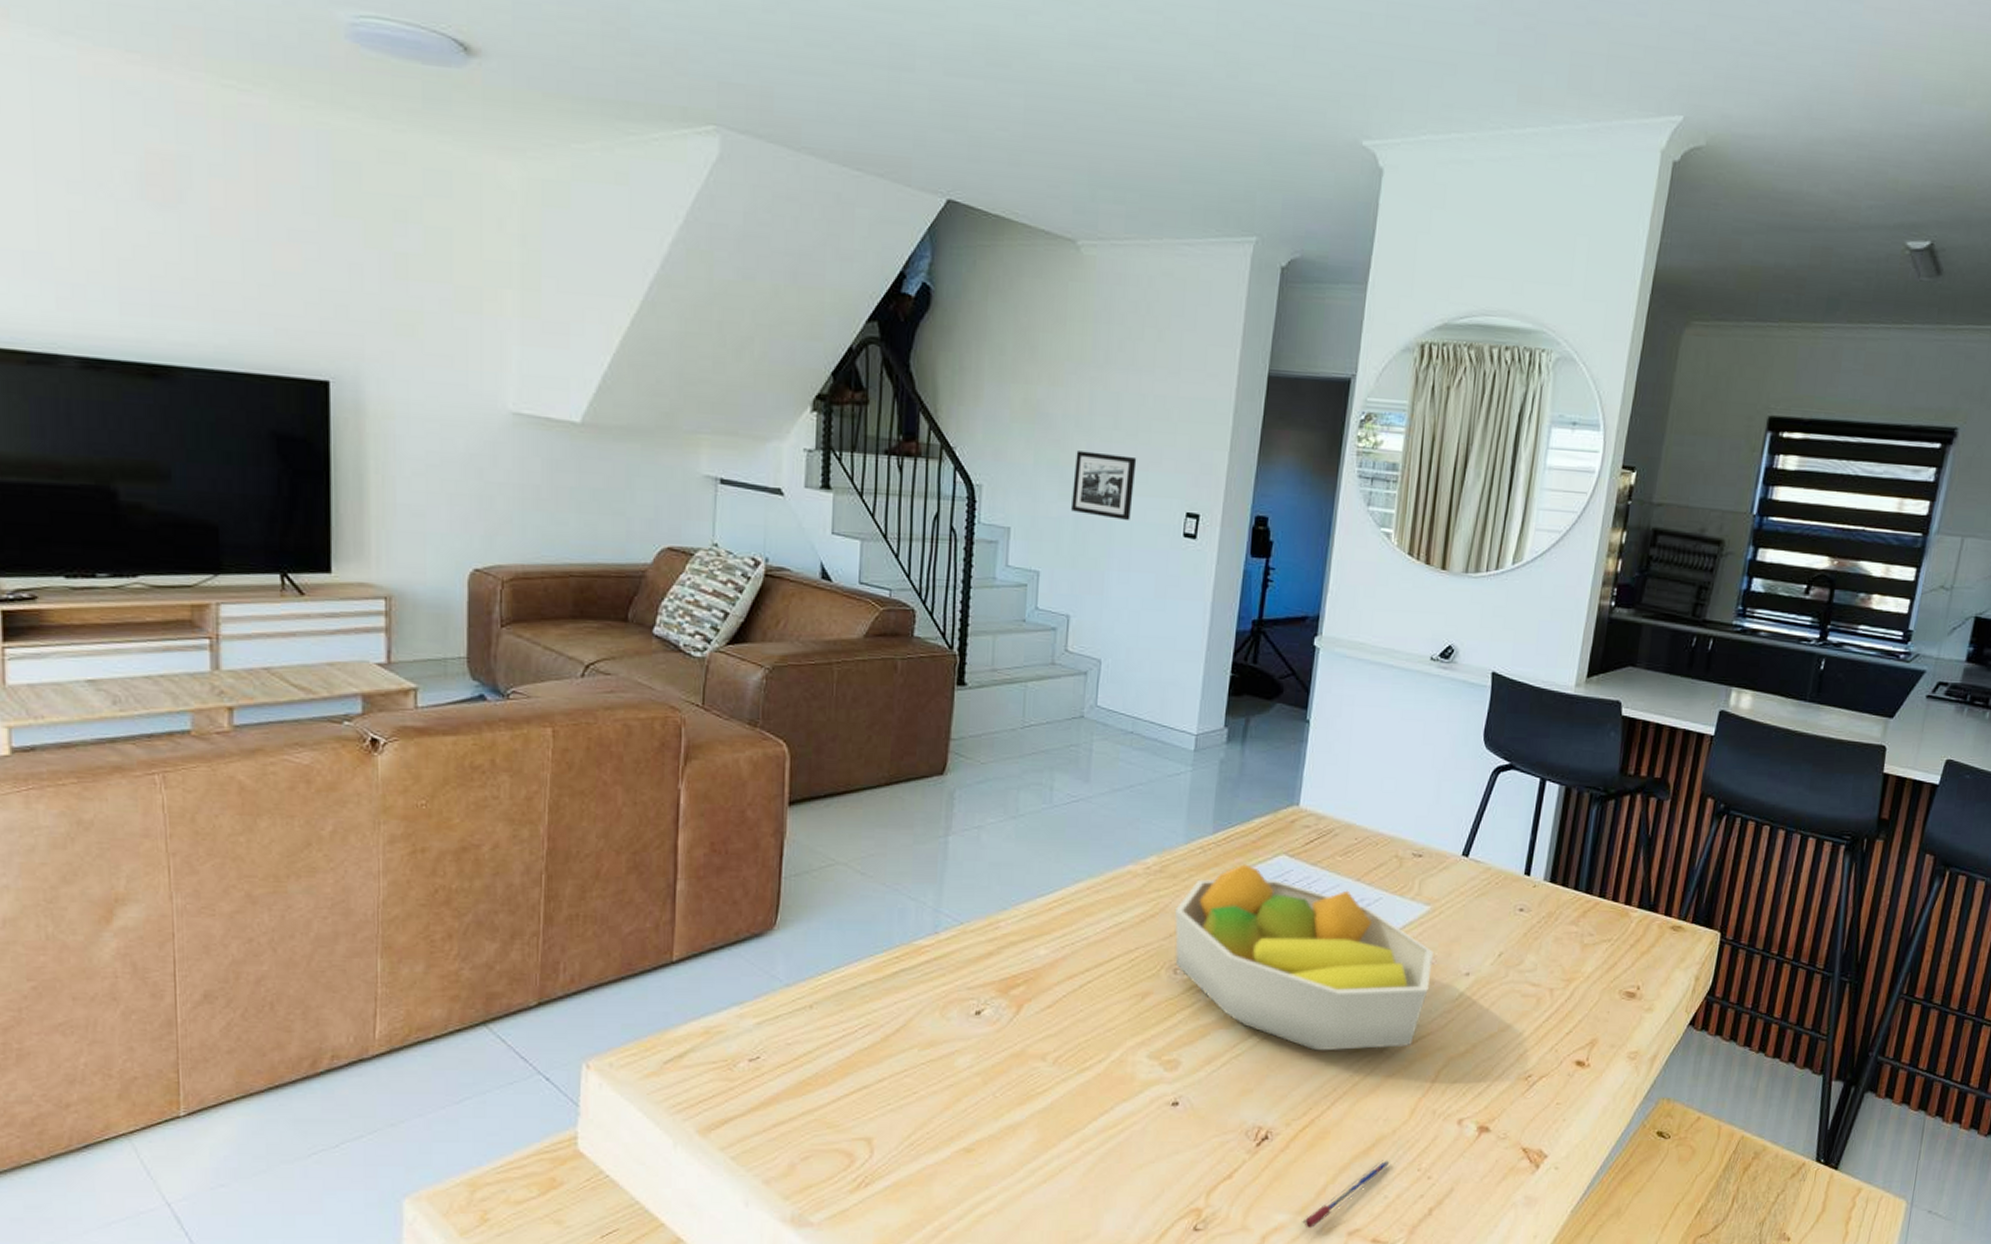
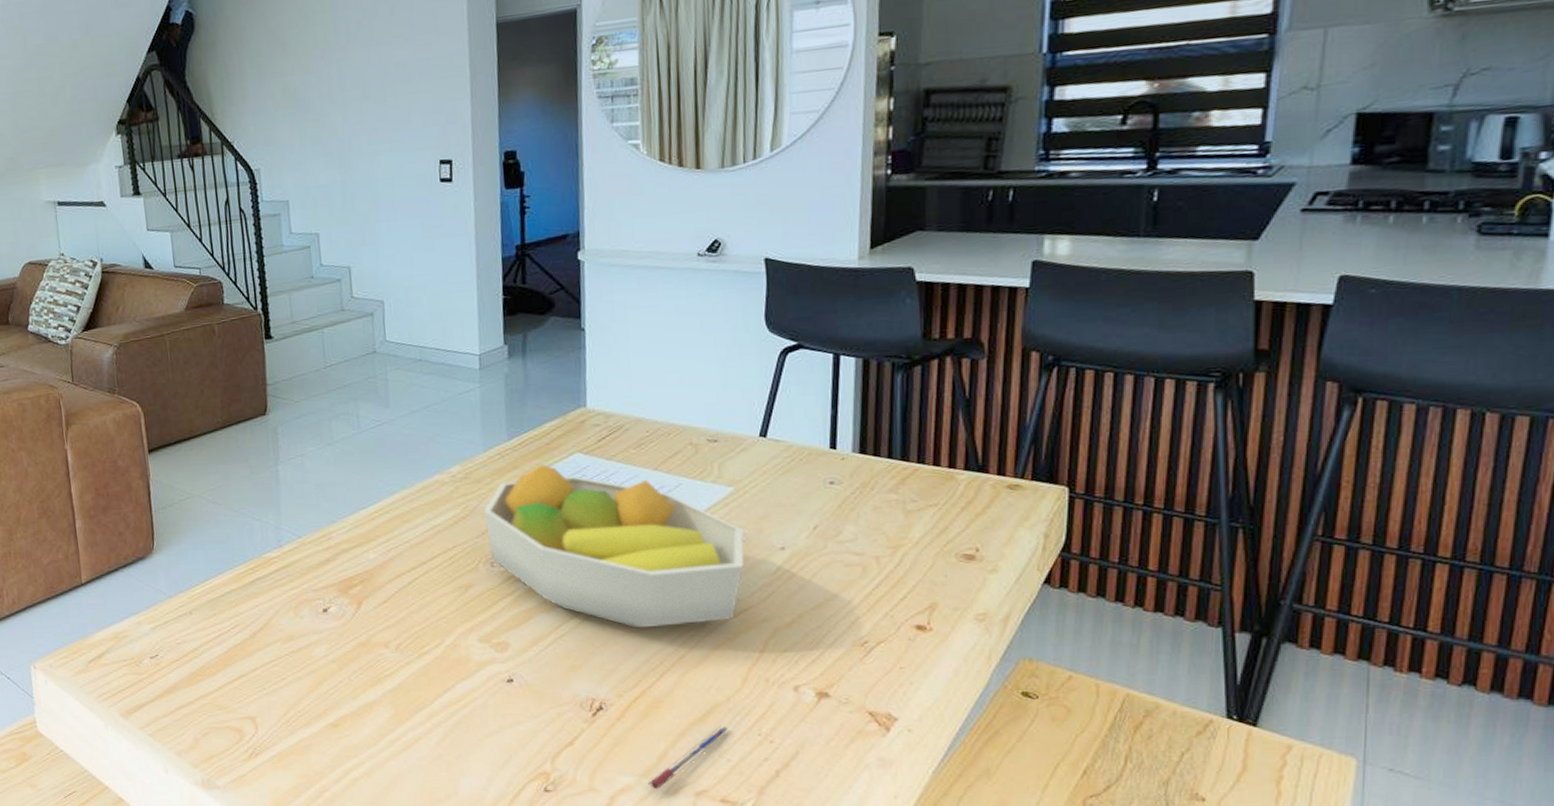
picture frame: present [1071,450,1137,521] -> none [334,120,390,178]

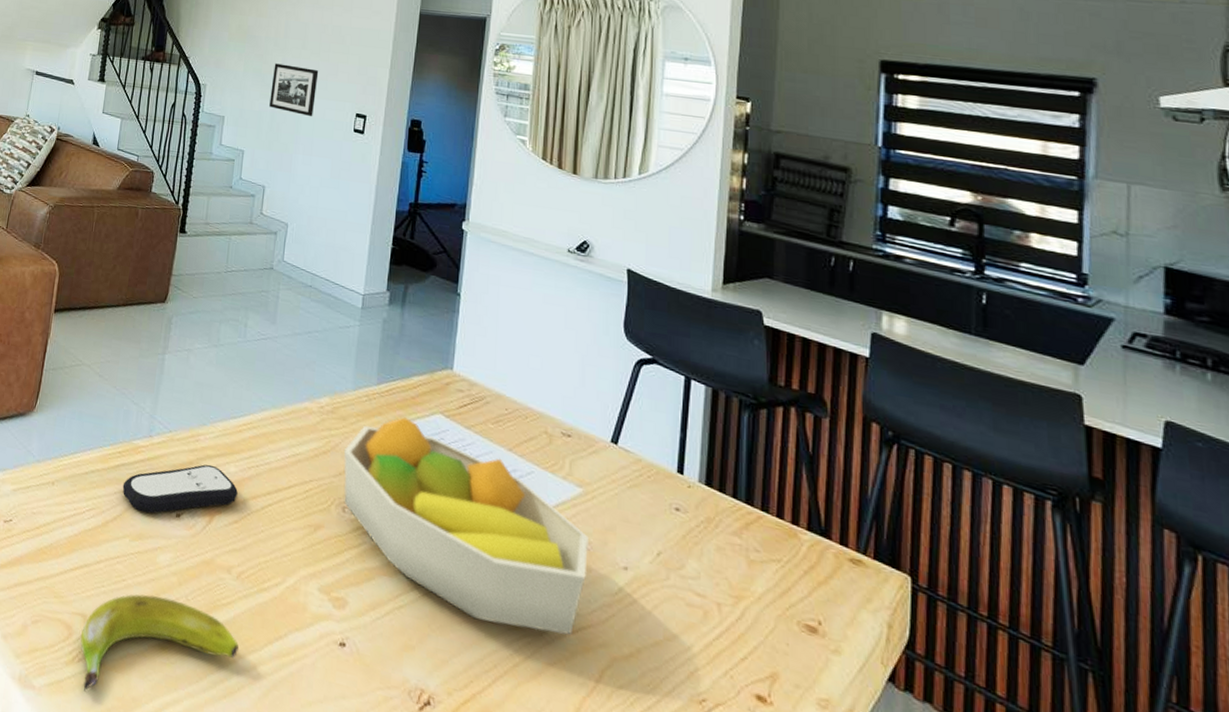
banana: none [253,683,409,779] -> present [80,594,239,692]
remote control: none [262,557,382,617] -> present [122,464,238,514]
picture frame: none [334,120,390,178] -> present [269,63,319,117]

